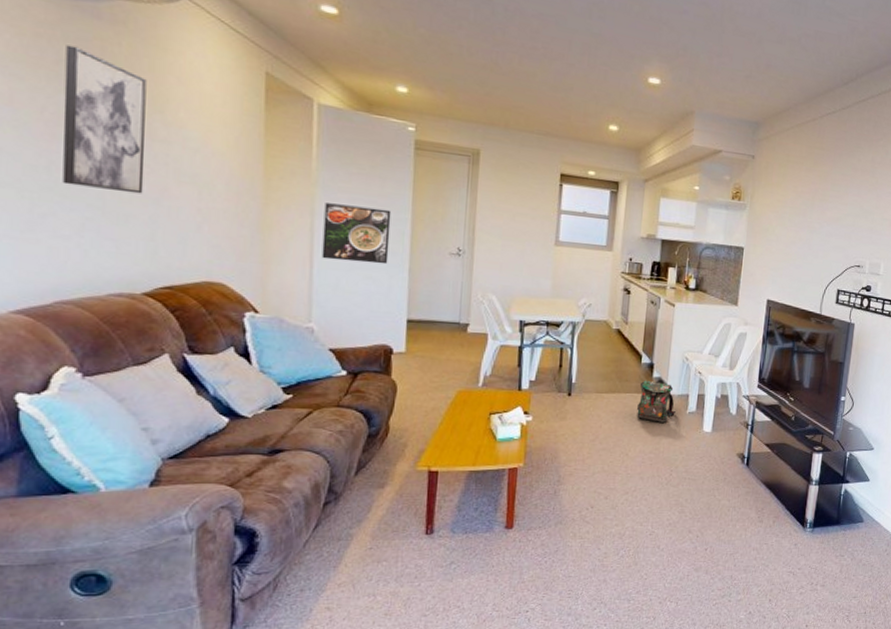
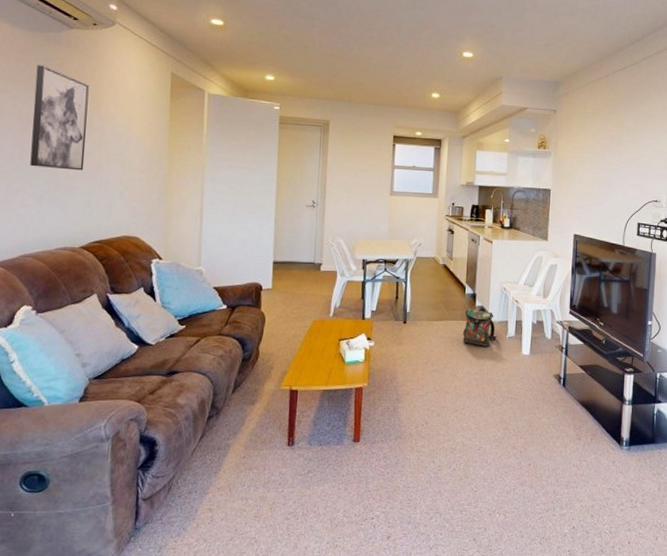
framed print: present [321,203,392,265] -> none [209,170,262,217]

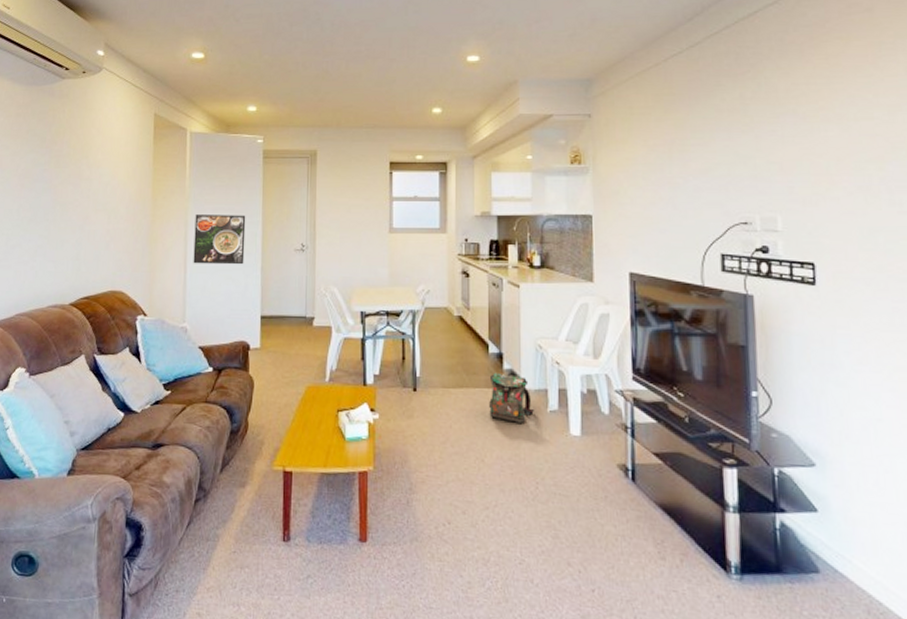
wall art: present [30,65,89,171] -> none [26,118,79,223]
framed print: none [209,170,262,217] -> present [193,214,246,265]

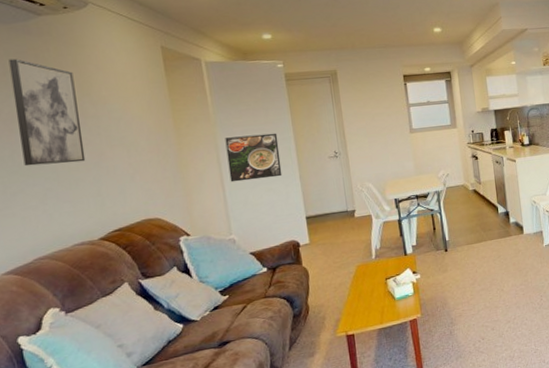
wall art: none [26,118,79,223] -> present [8,58,86,166]
backpack: present [489,372,534,423] -> none [501,224,535,259]

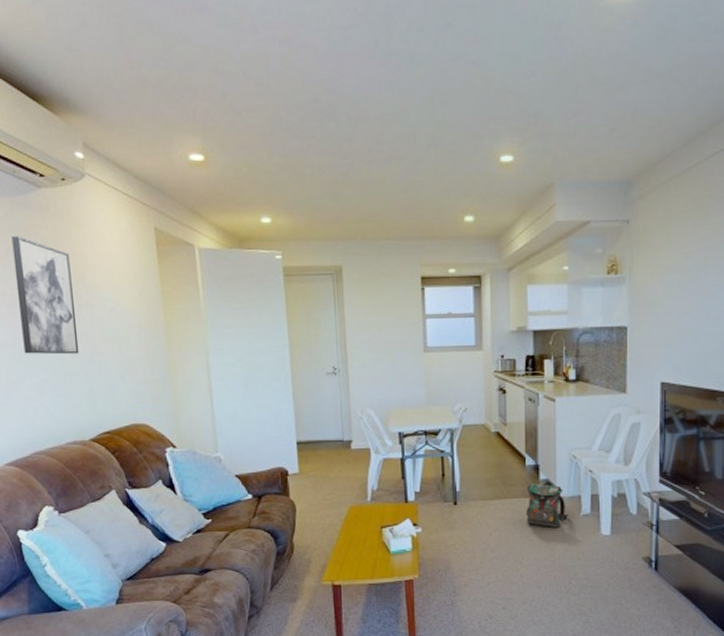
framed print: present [225,133,282,183] -> none [215,338,274,393]
backpack: none [501,224,535,259] -> present [526,483,568,527]

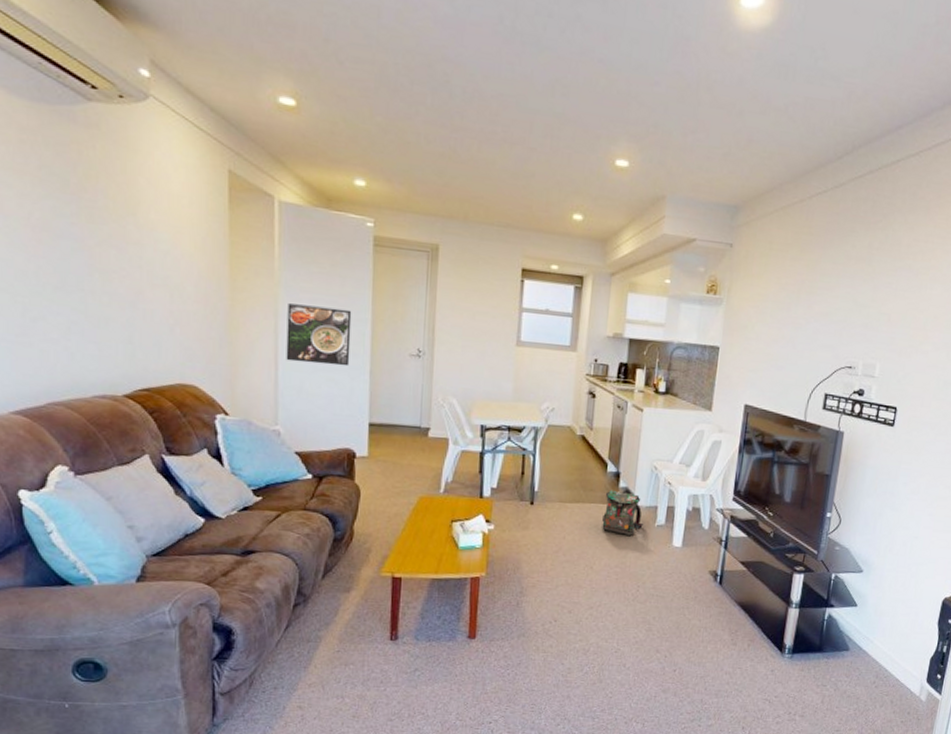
wall art: present [11,236,79,355] -> none [47,150,121,297]
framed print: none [215,338,274,393] -> present [286,303,352,367]

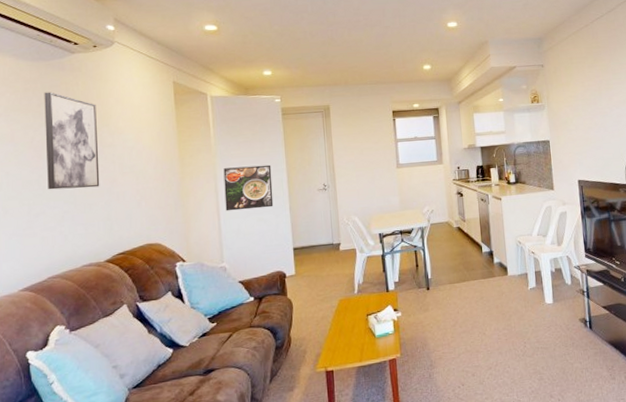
wall art: none [47,150,121,297] -> present [44,92,100,190]
backpack: present [602,490,643,536] -> none [484,265,519,302]

